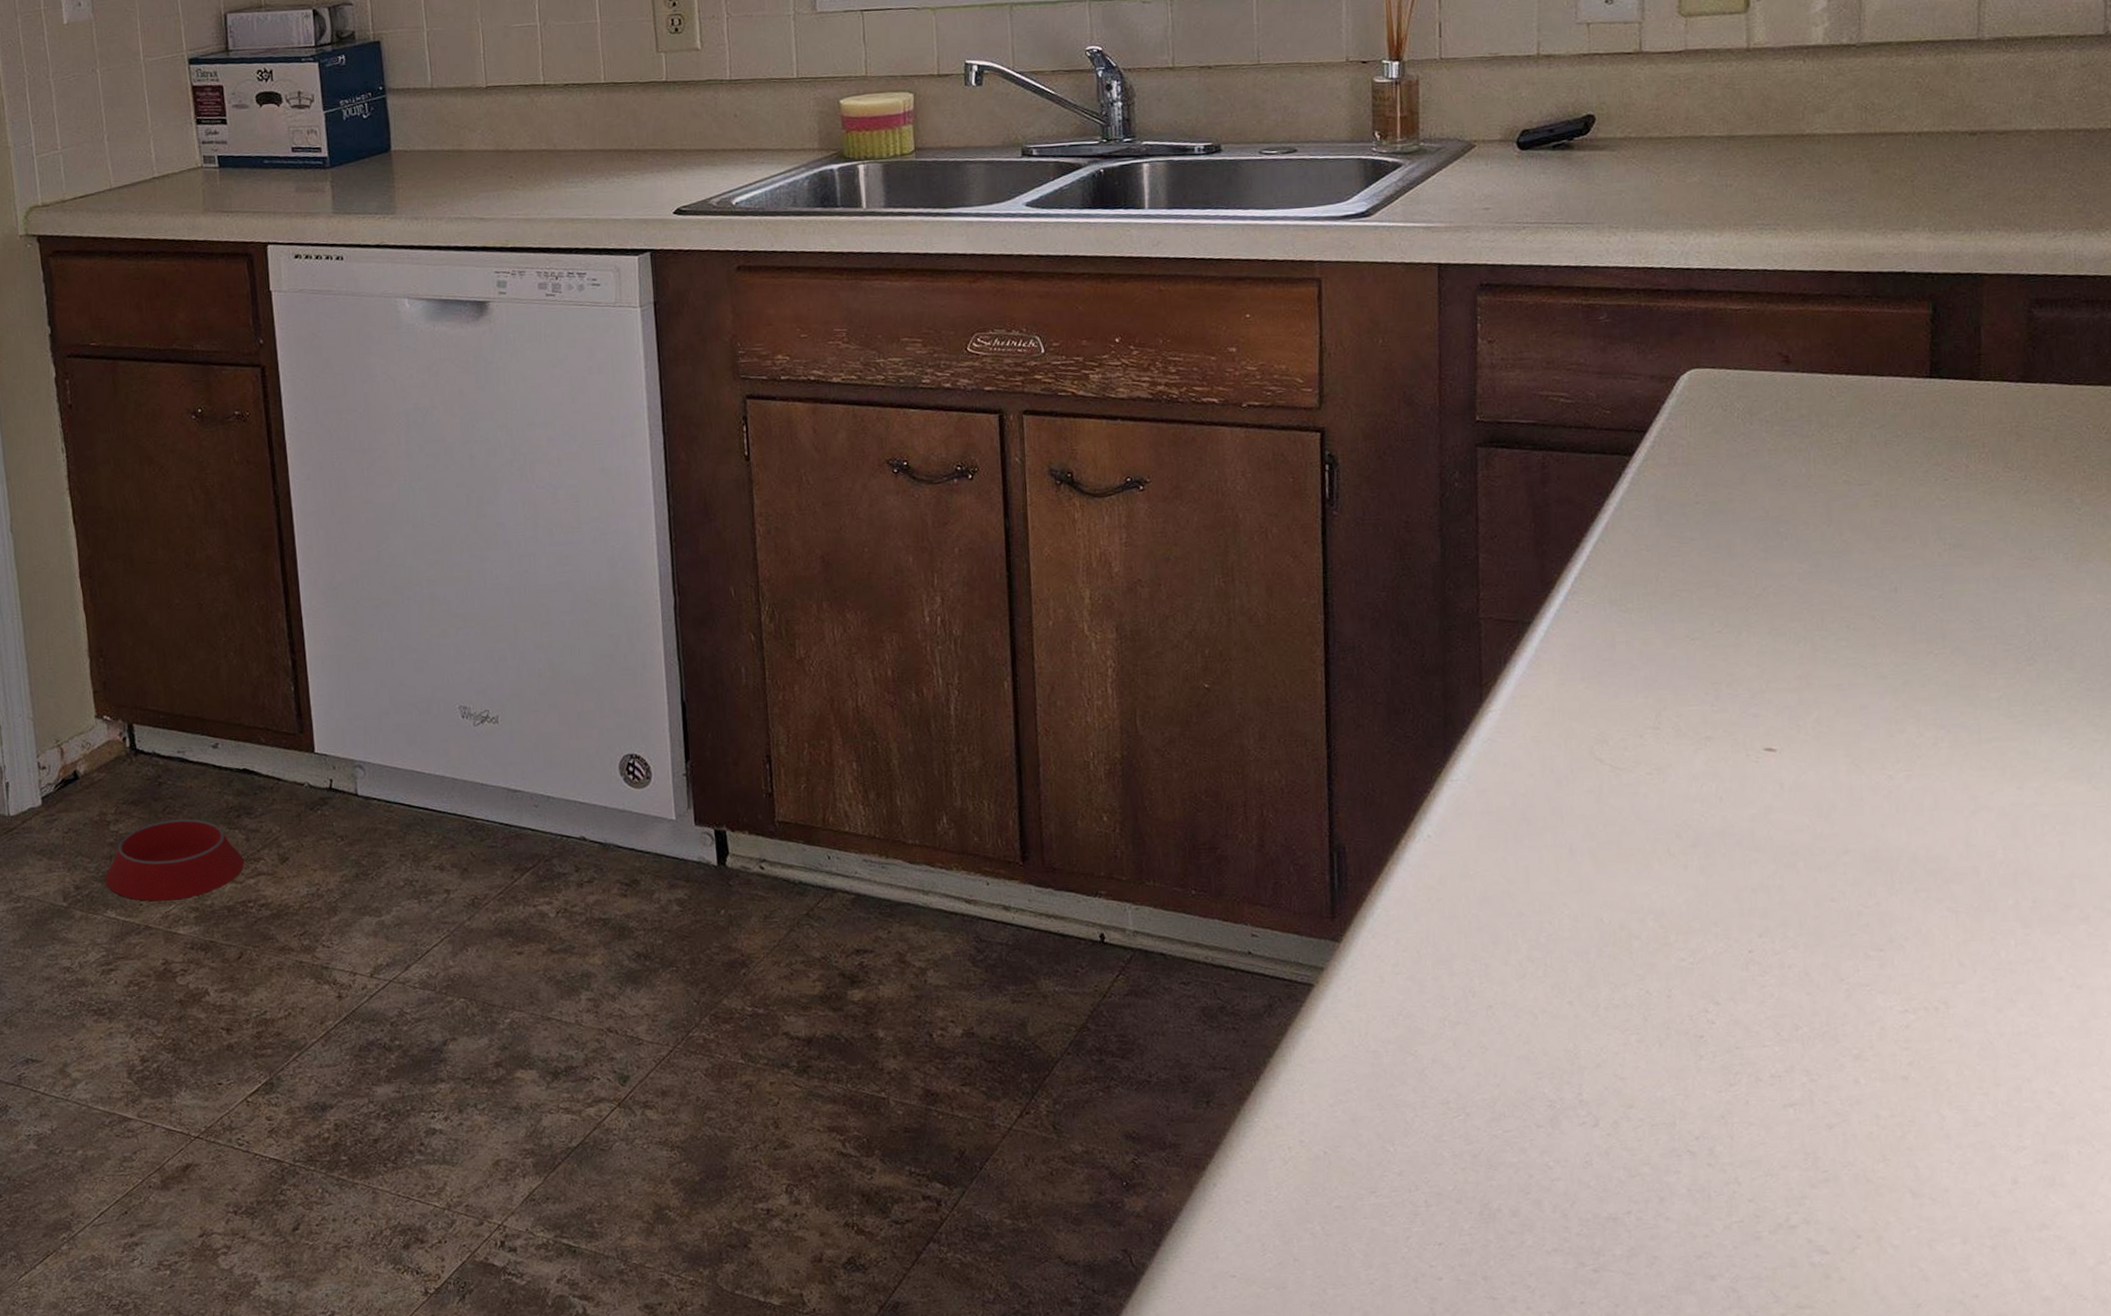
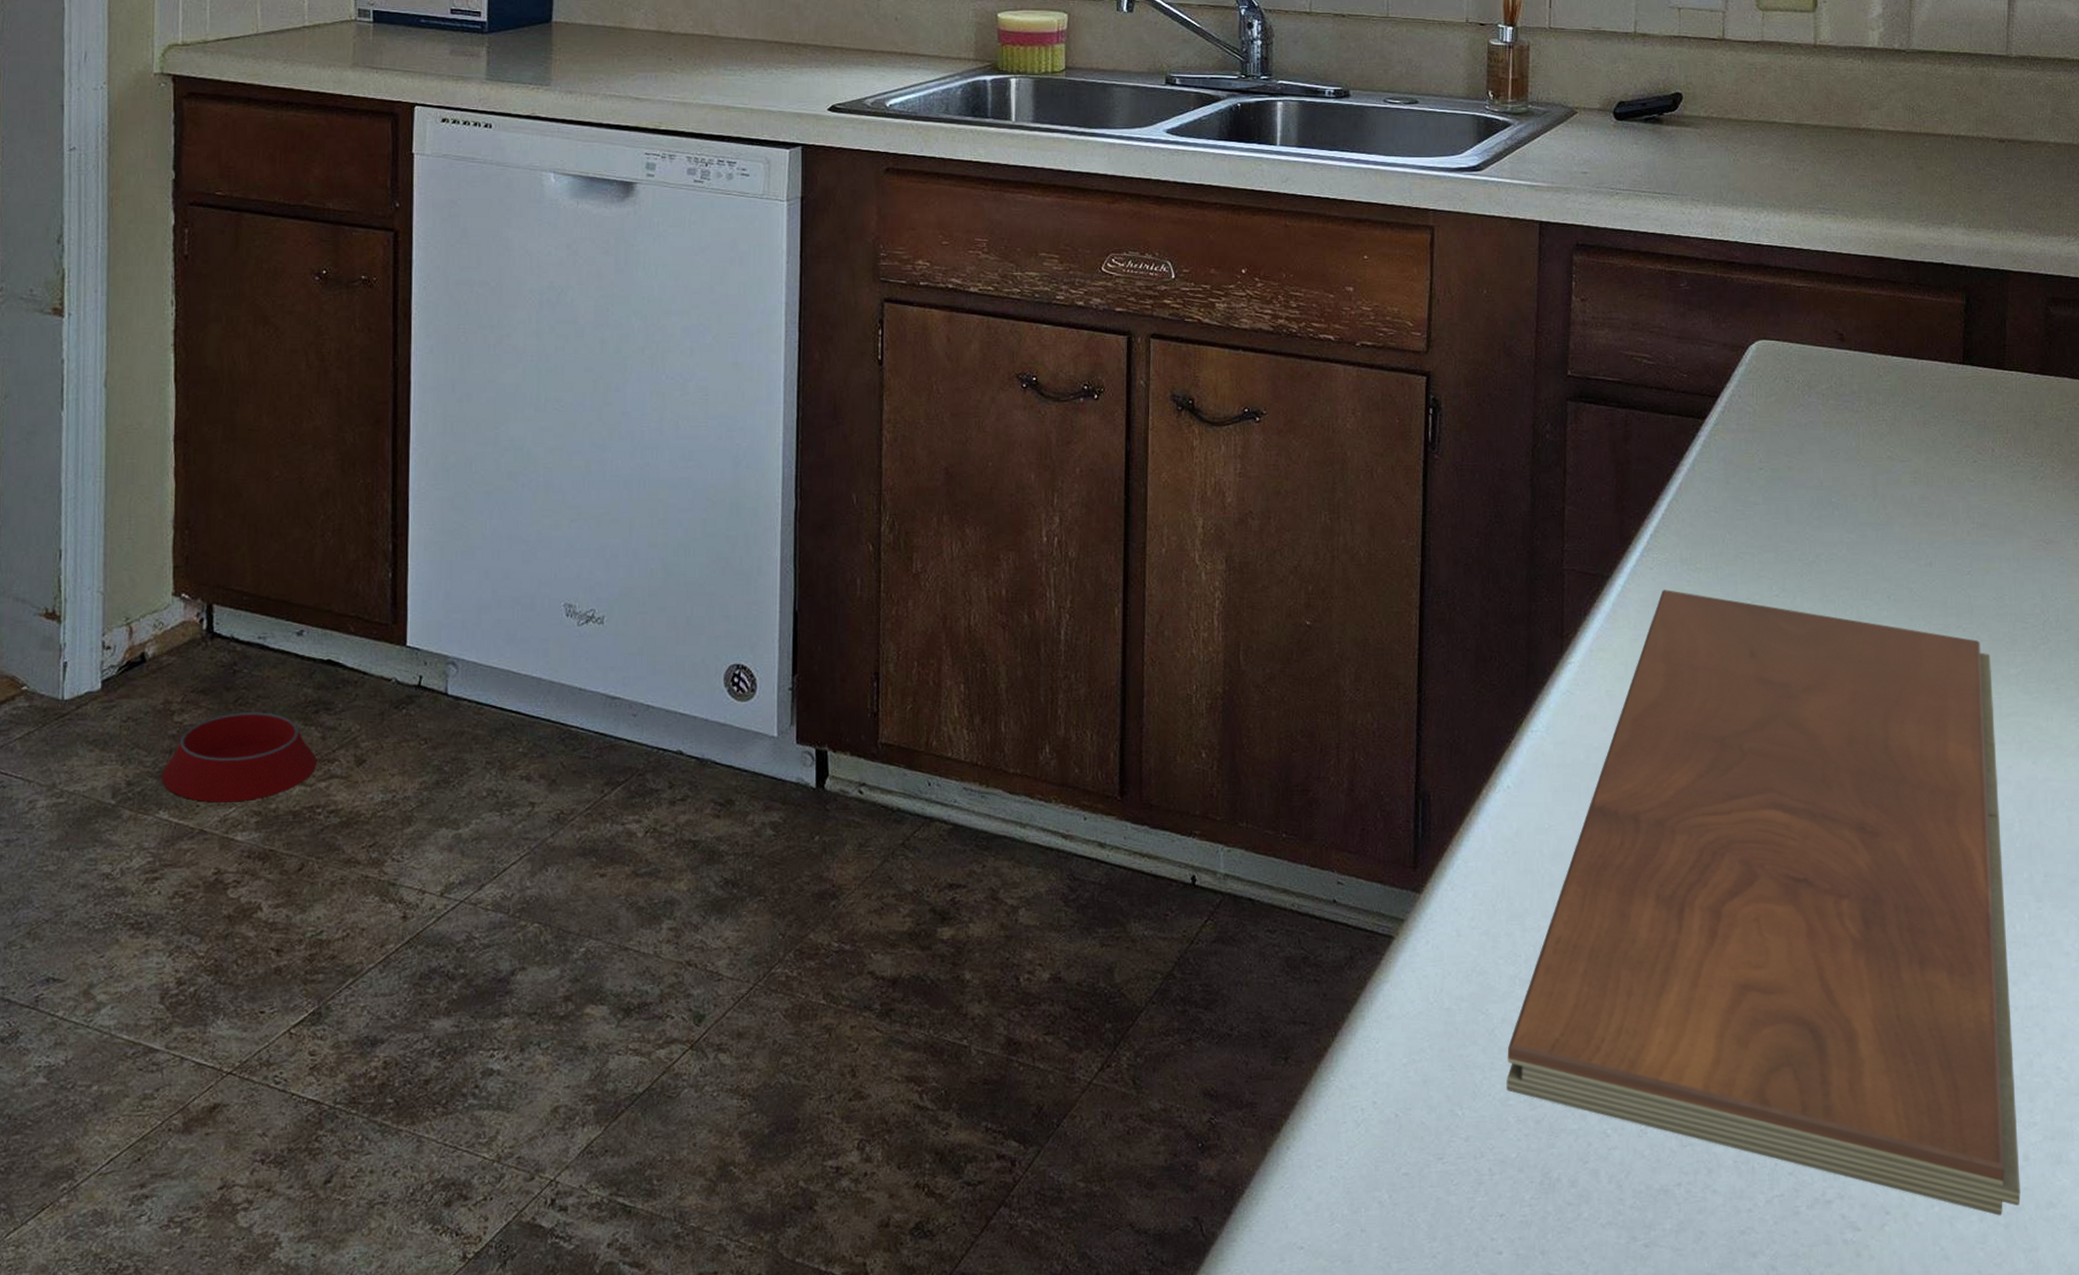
chopping board: none [1439,632,2009,1238] -> present [1506,590,2021,1216]

